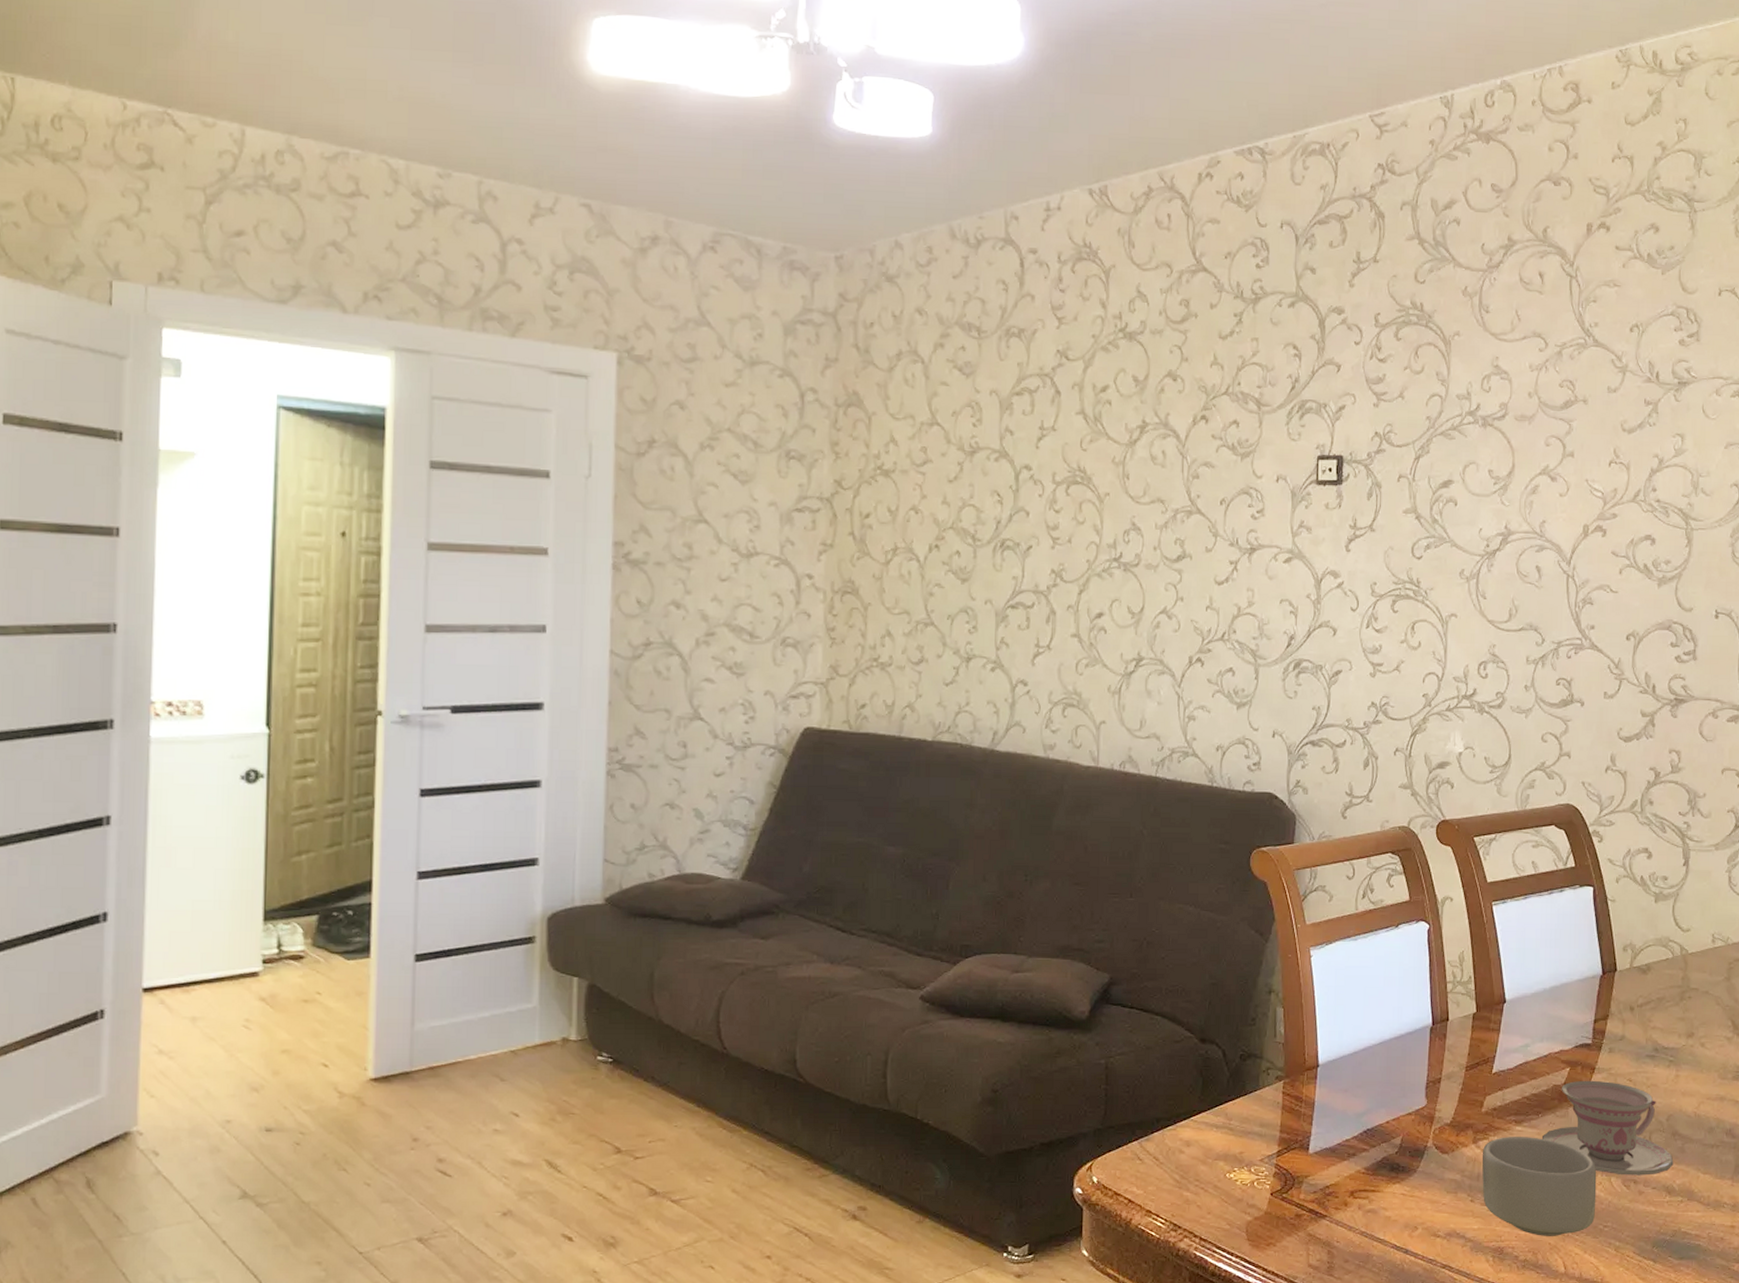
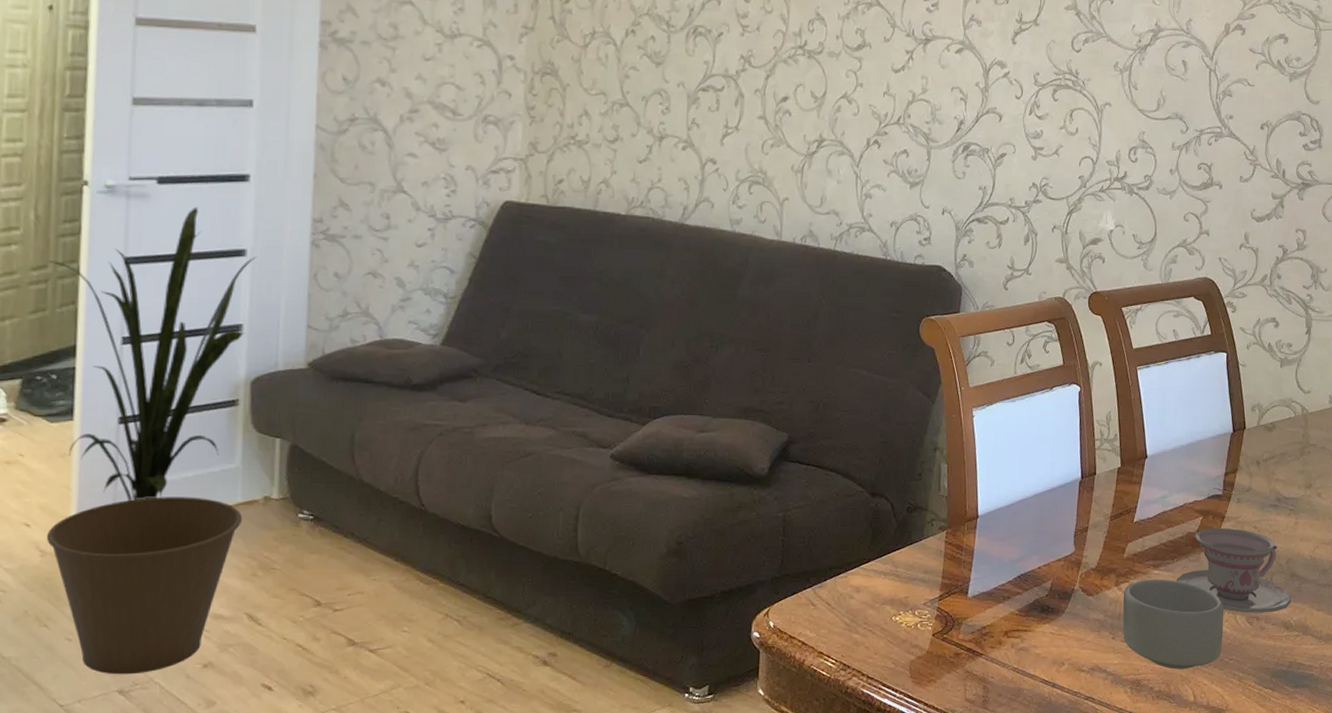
house plant: none [343,736,552,1041] -> present [48,206,258,500]
basket: none [344,1037,541,1222] -> present [46,497,243,675]

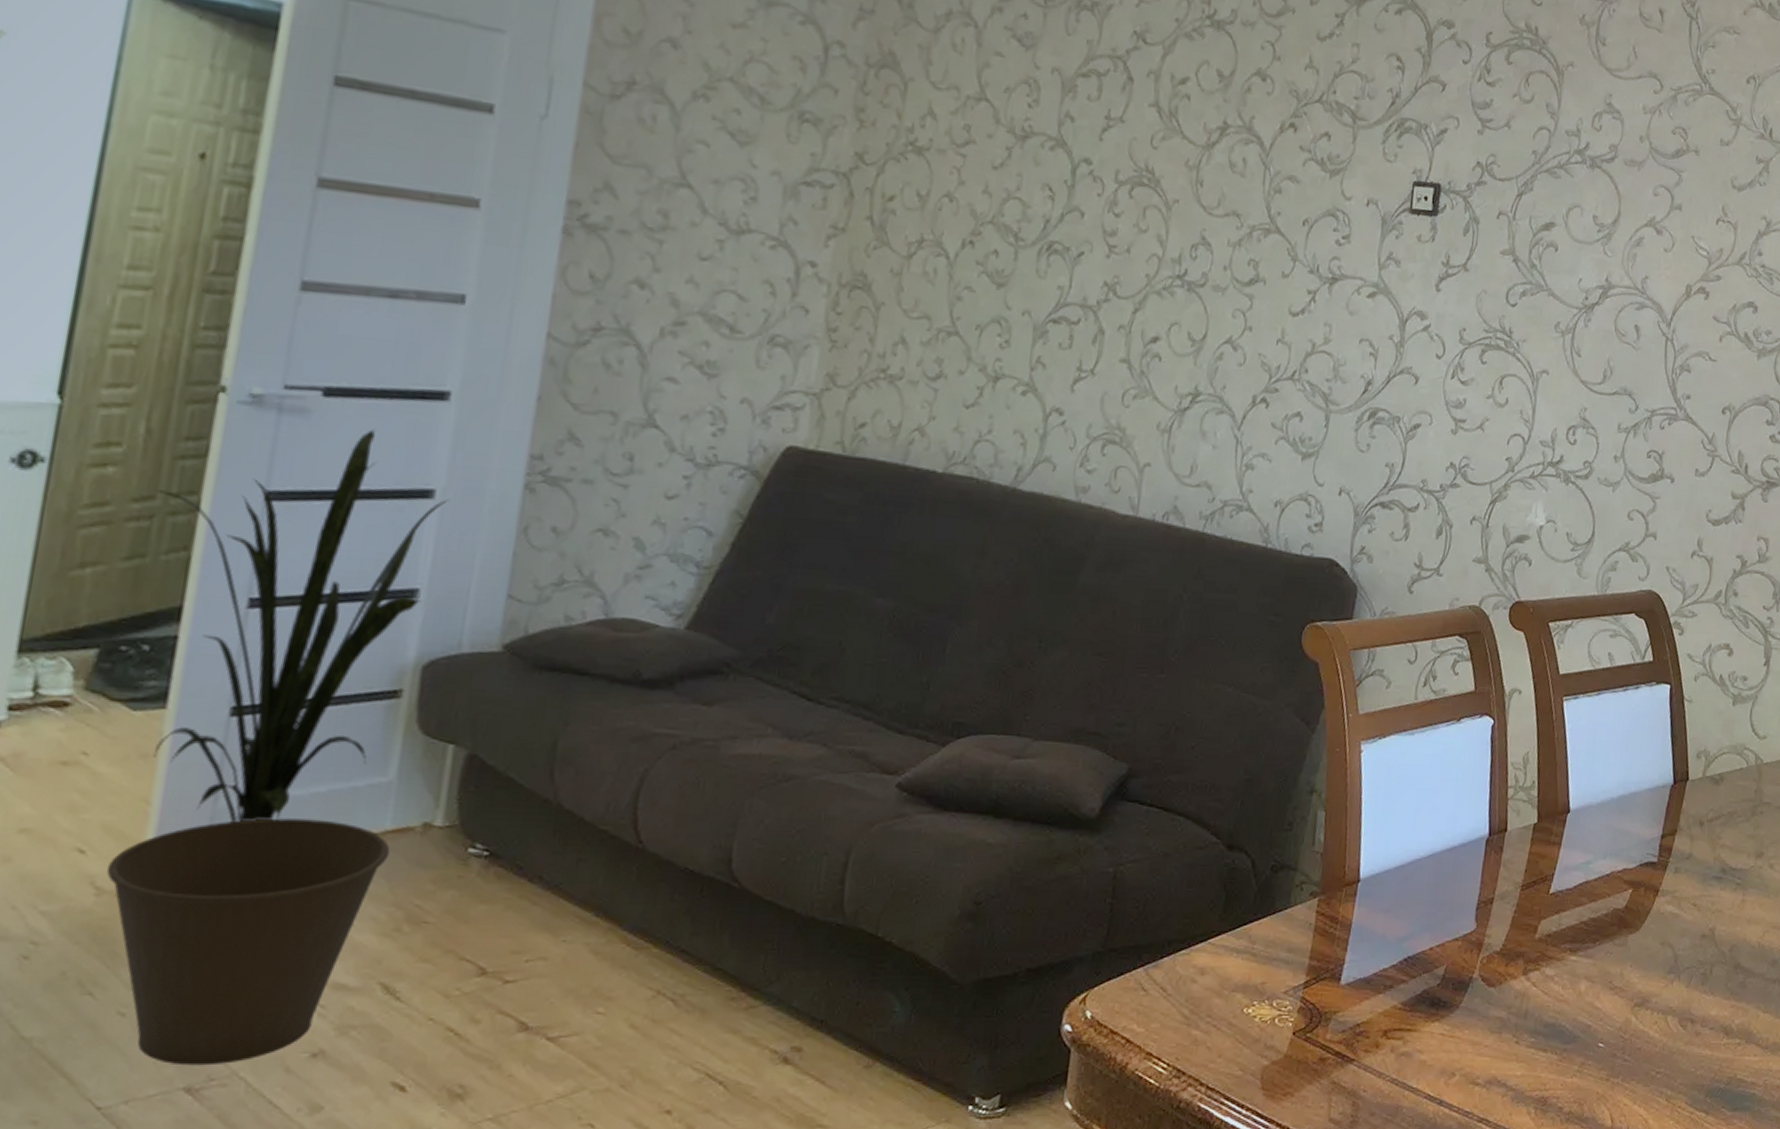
mug: present [1123,579,1224,669] -> none [1529,968,1653,1084]
teacup: present [1176,528,1292,613] -> none [1597,903,1734,1014]

